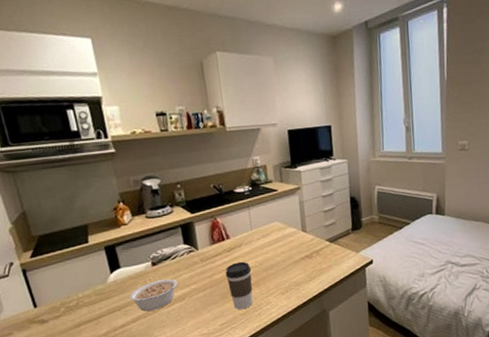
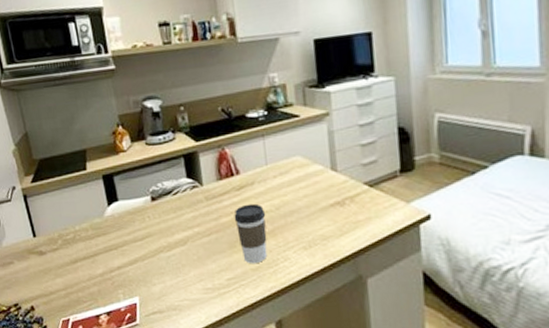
legume: present [128,278,180,312] -> none [126,218,182,254]

